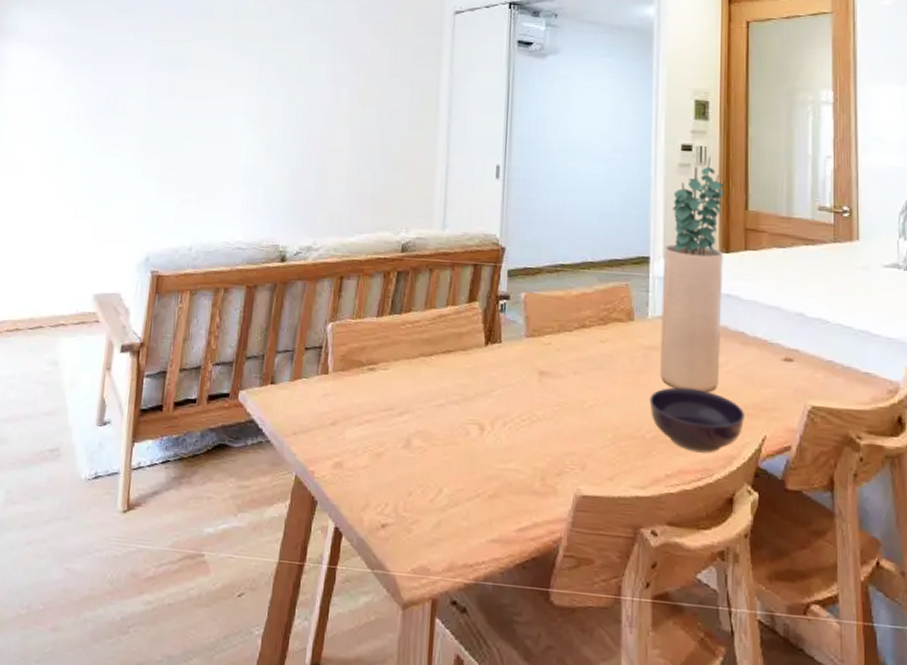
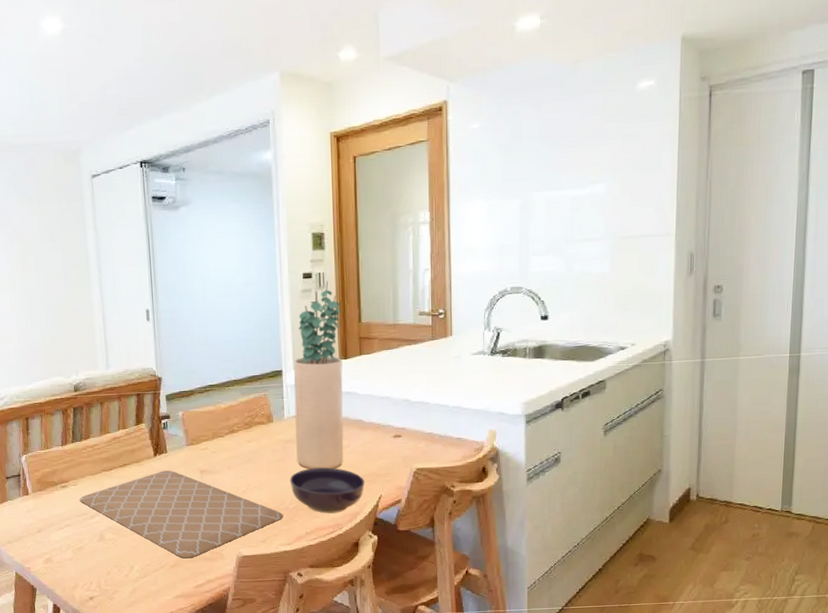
placemat: none [388,365,638,489] -> present [80,470,283,559]

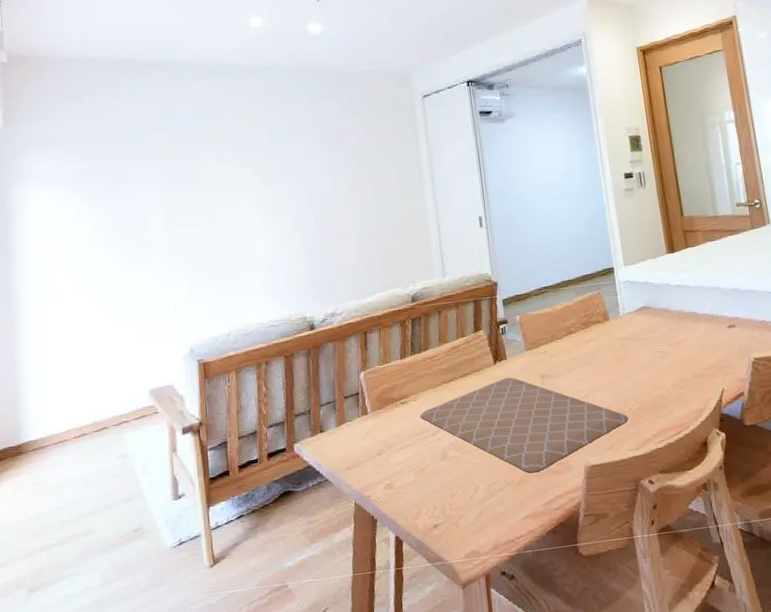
bowl: present [290,467,365,514] -> none [631,363,706,413]
vase: present [293,281,344,469] -> none [623,179,682,367]

